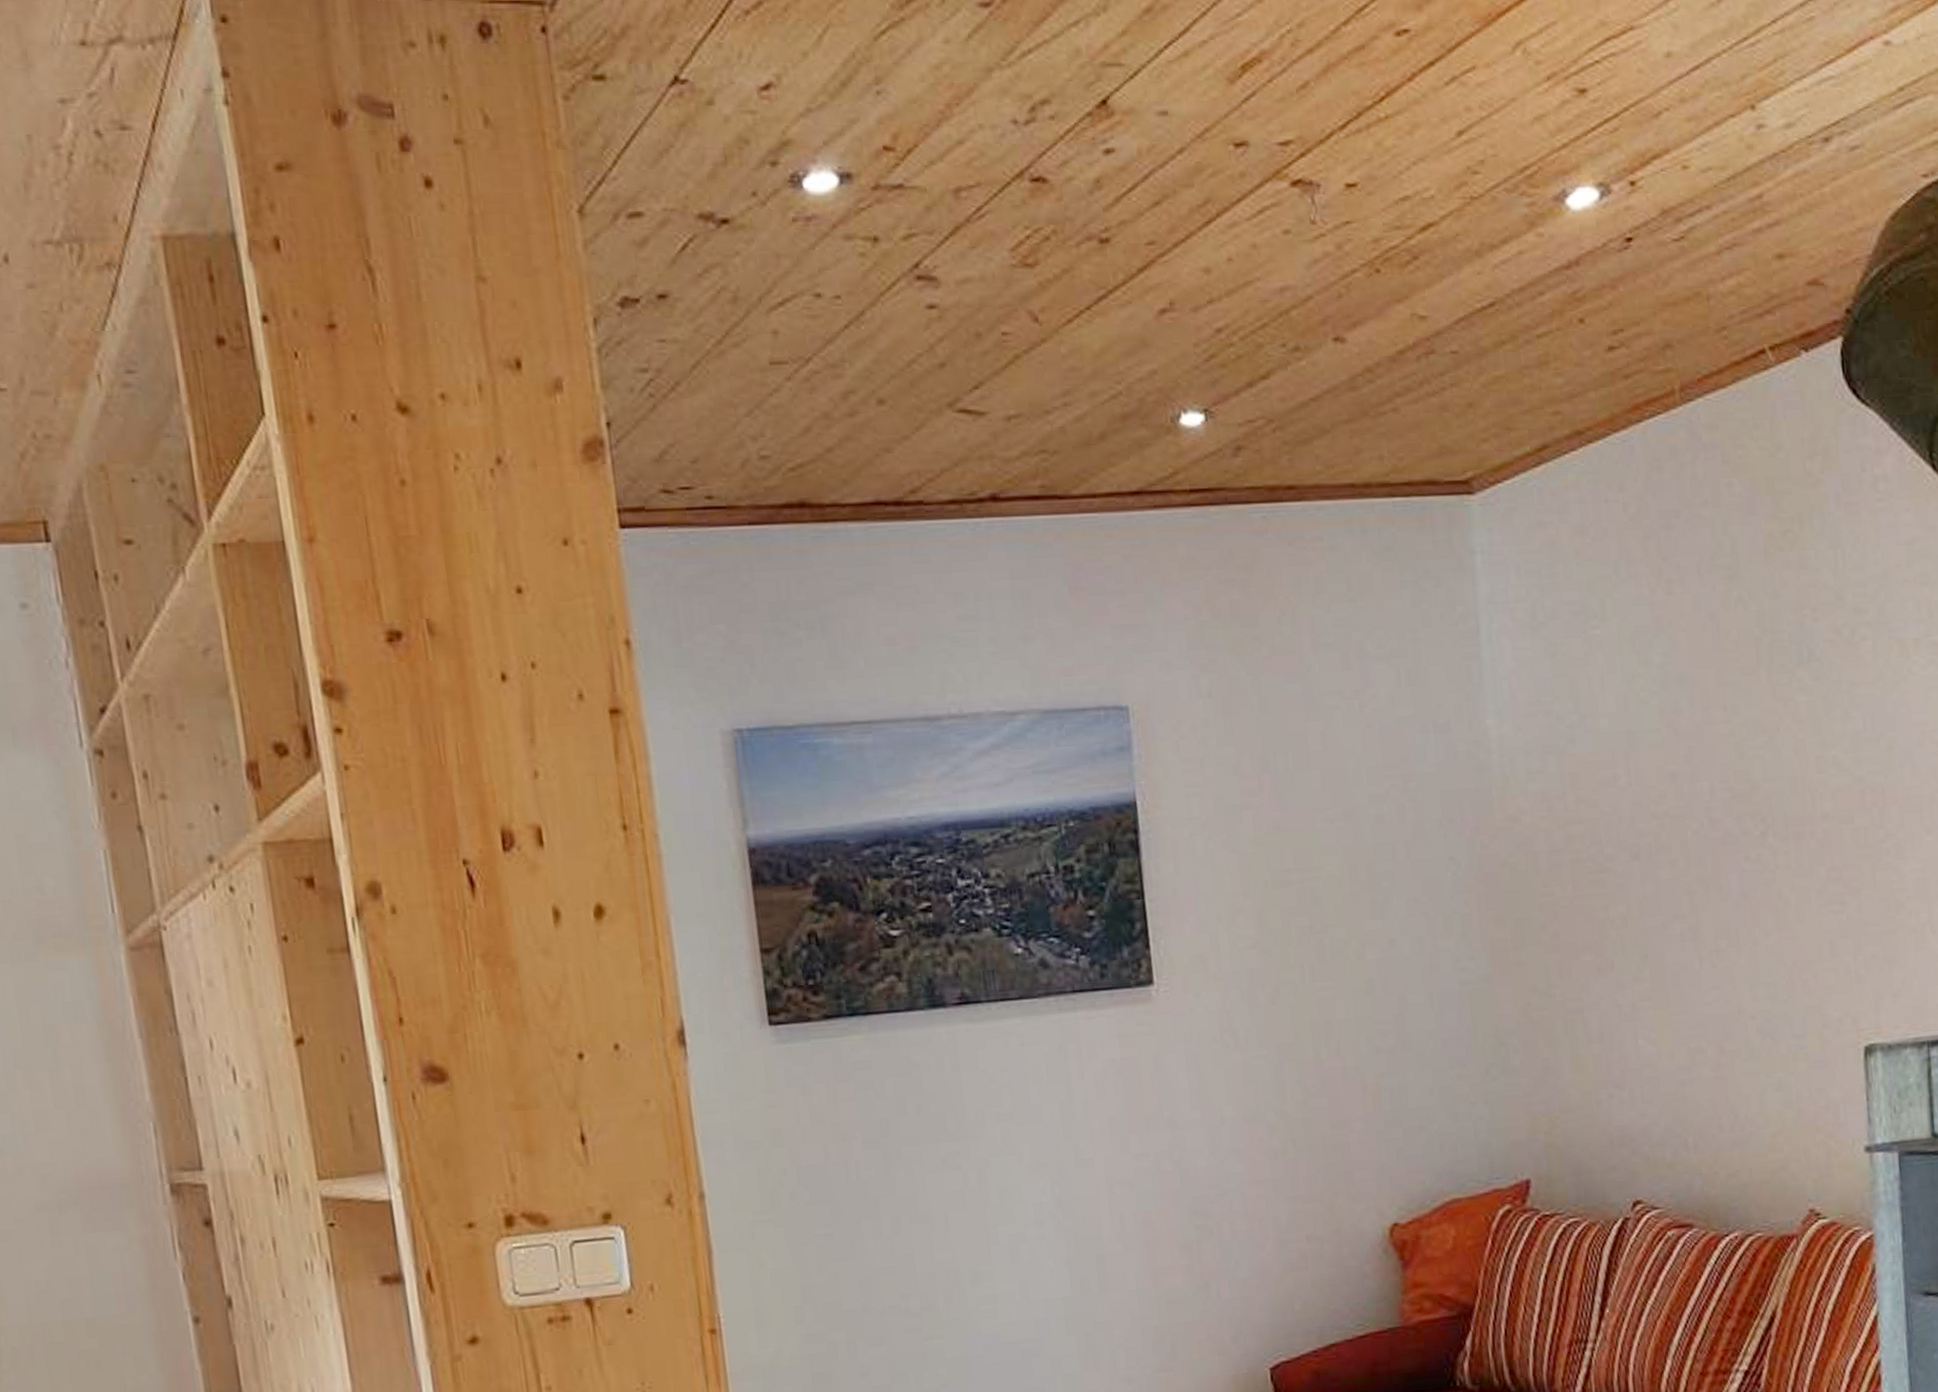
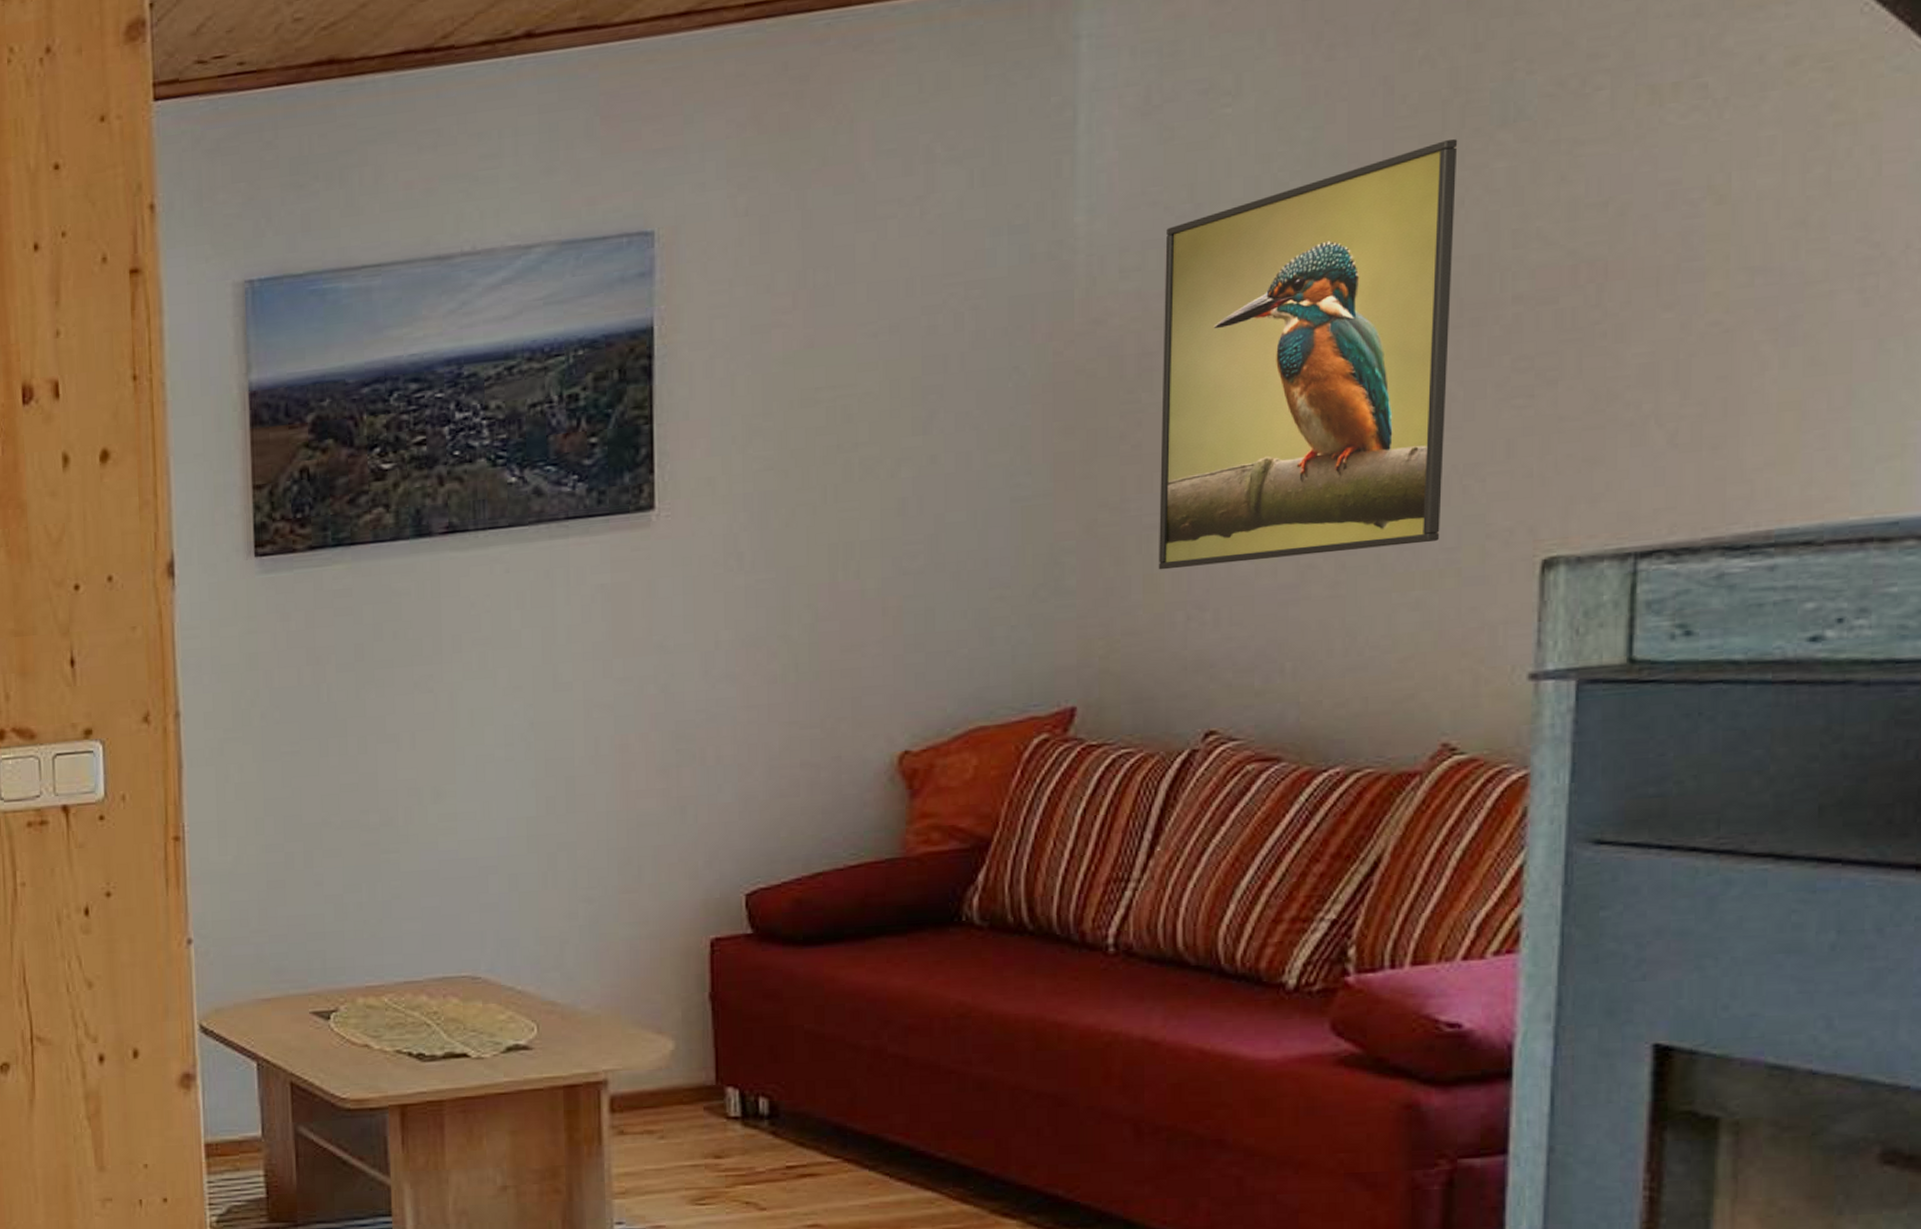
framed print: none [1560,673,1790,1052] -> present [1158,139,1458,570]

